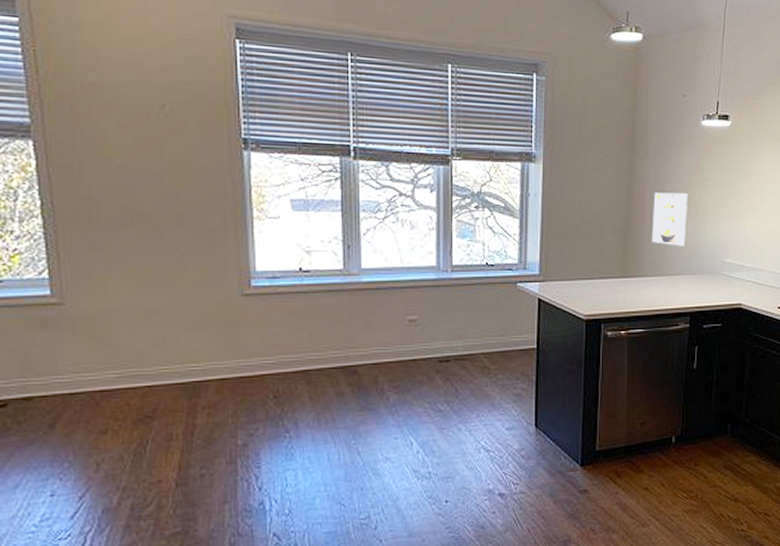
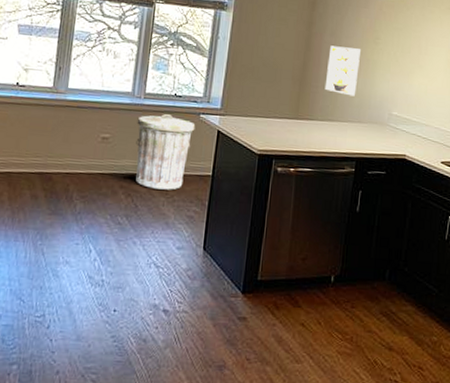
trash can: none [446,287,513,370] -> present [136,114,196,190]

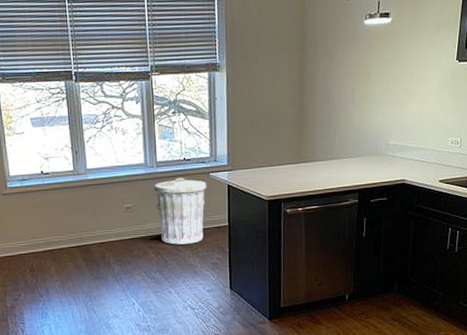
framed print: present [324,45,361,97] -> none [322,86,354,133]

